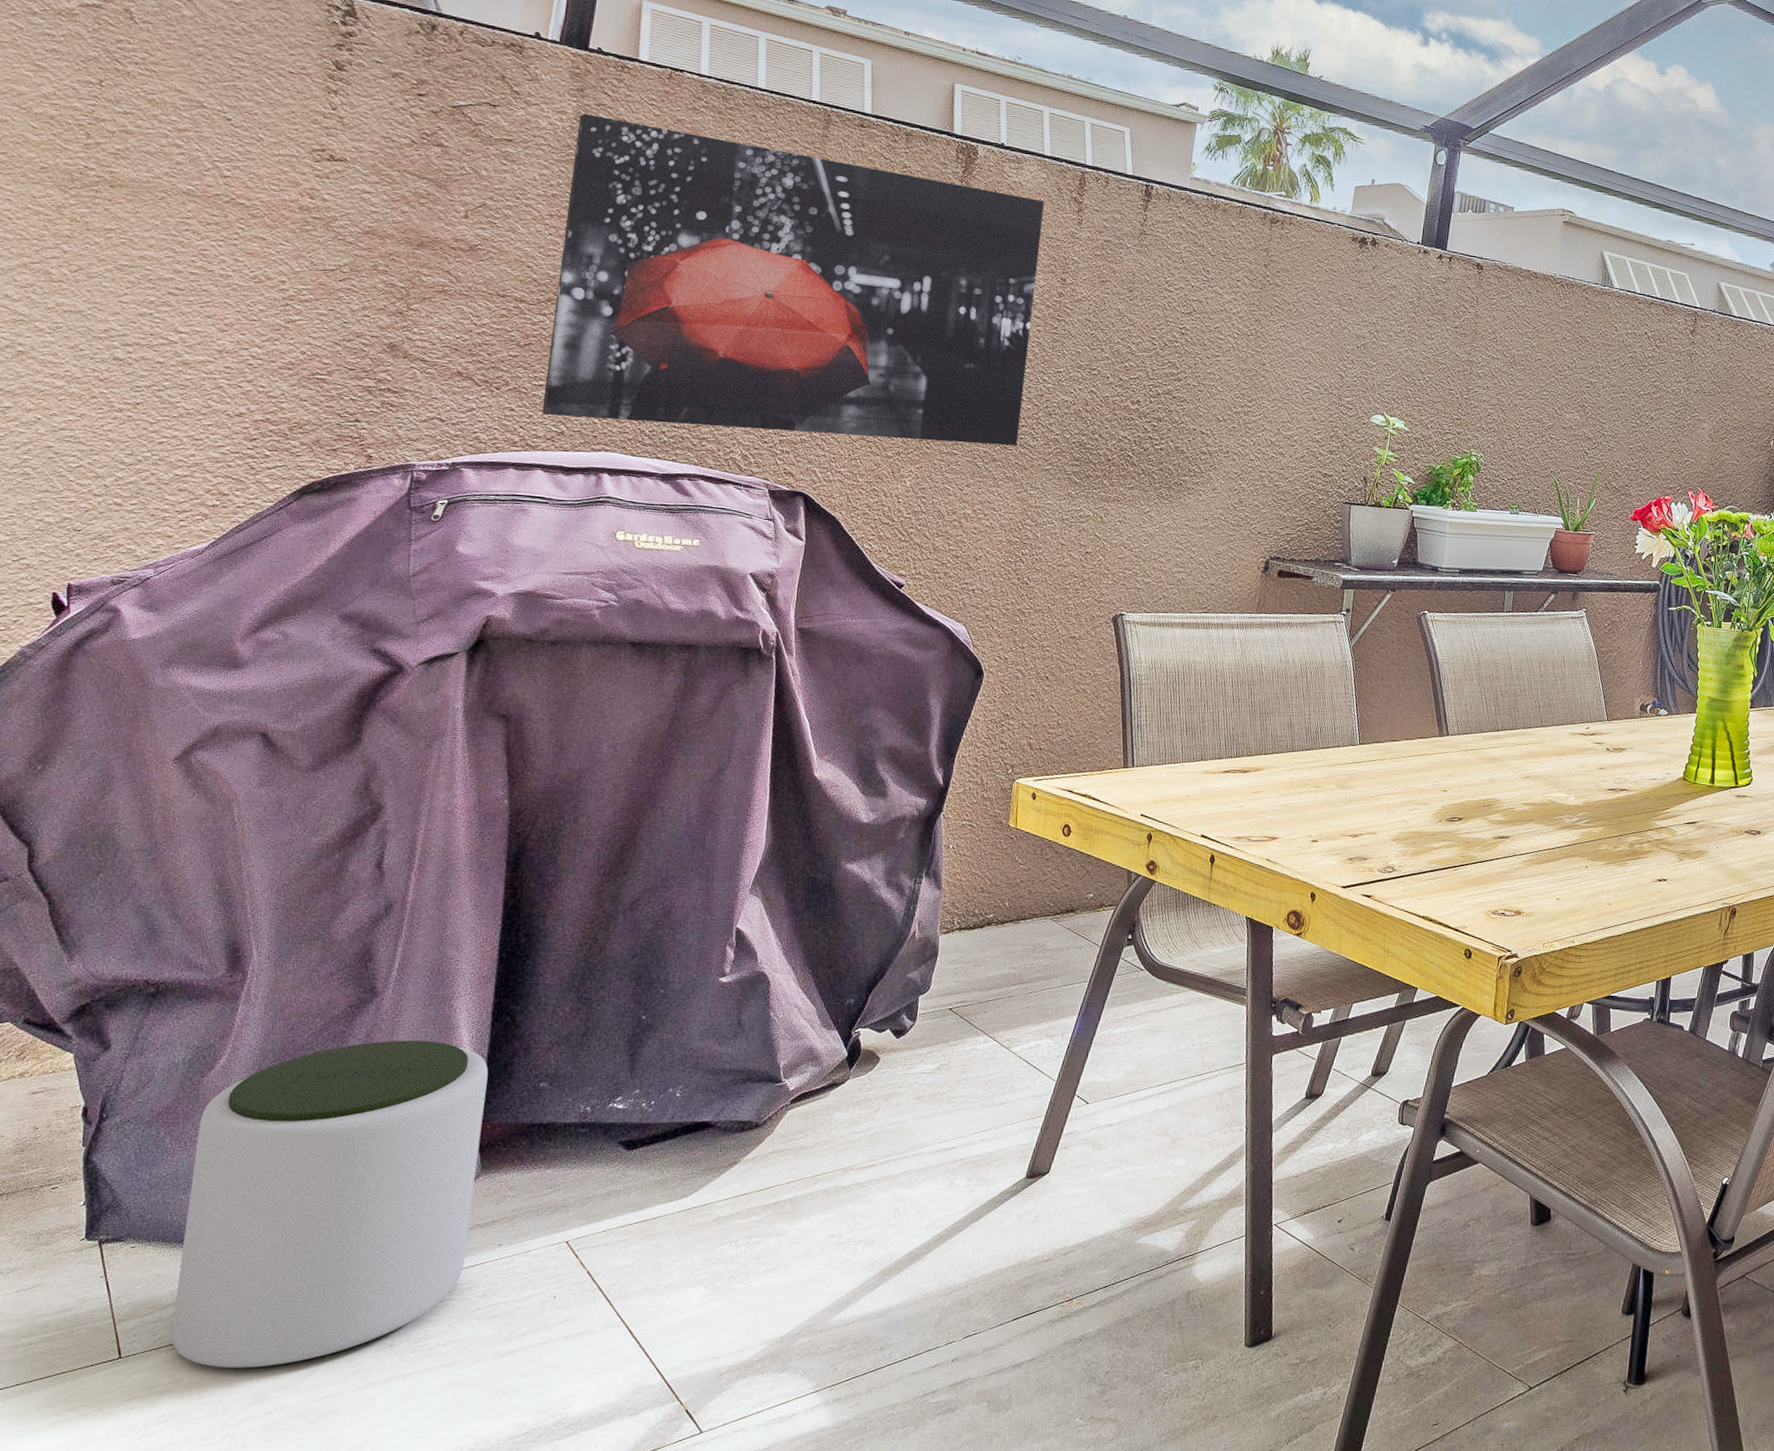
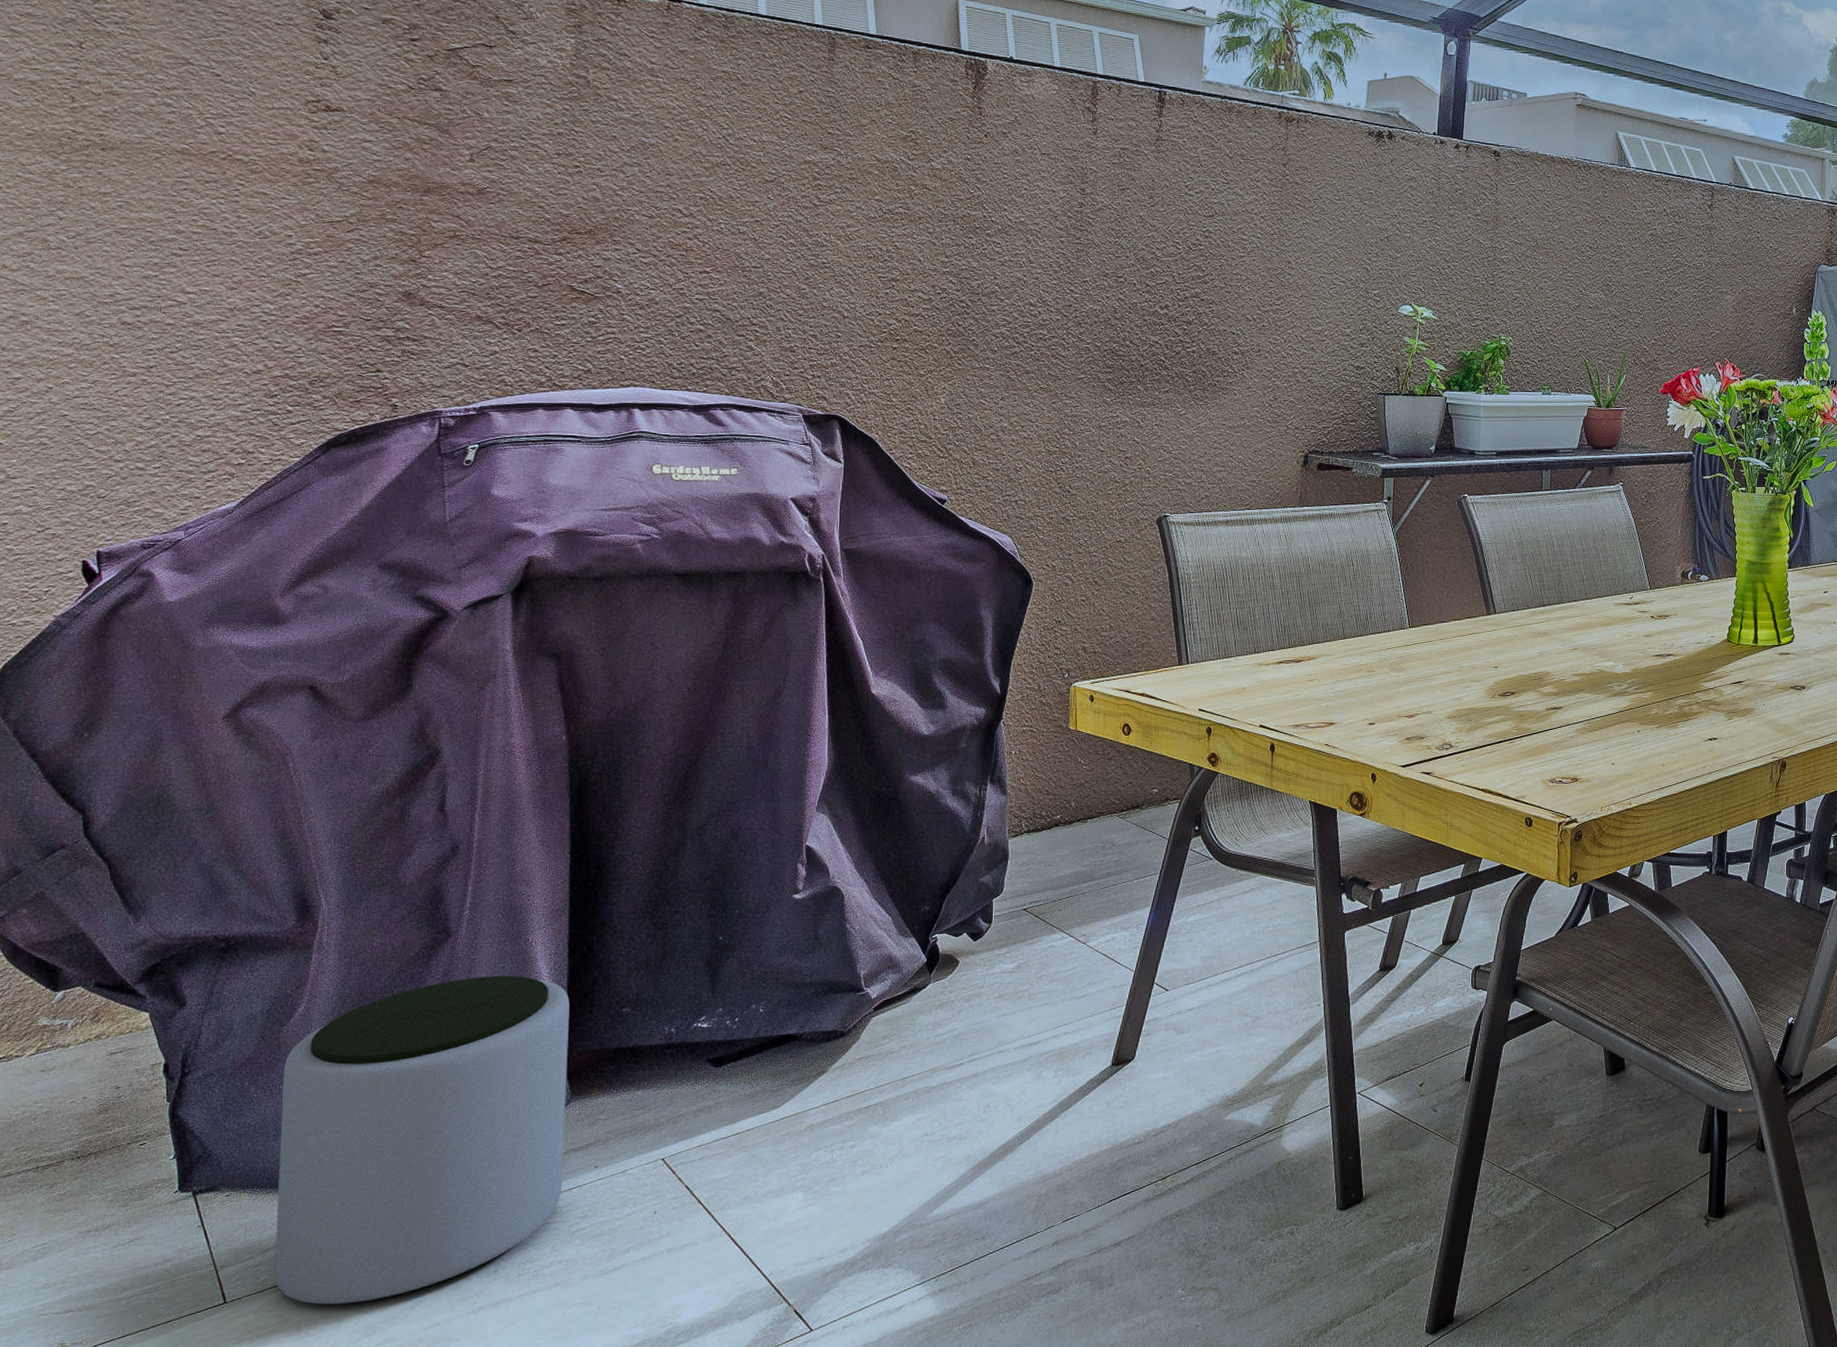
wall art: present [541,113,1044,446] -> none [566,50,1058,358]

